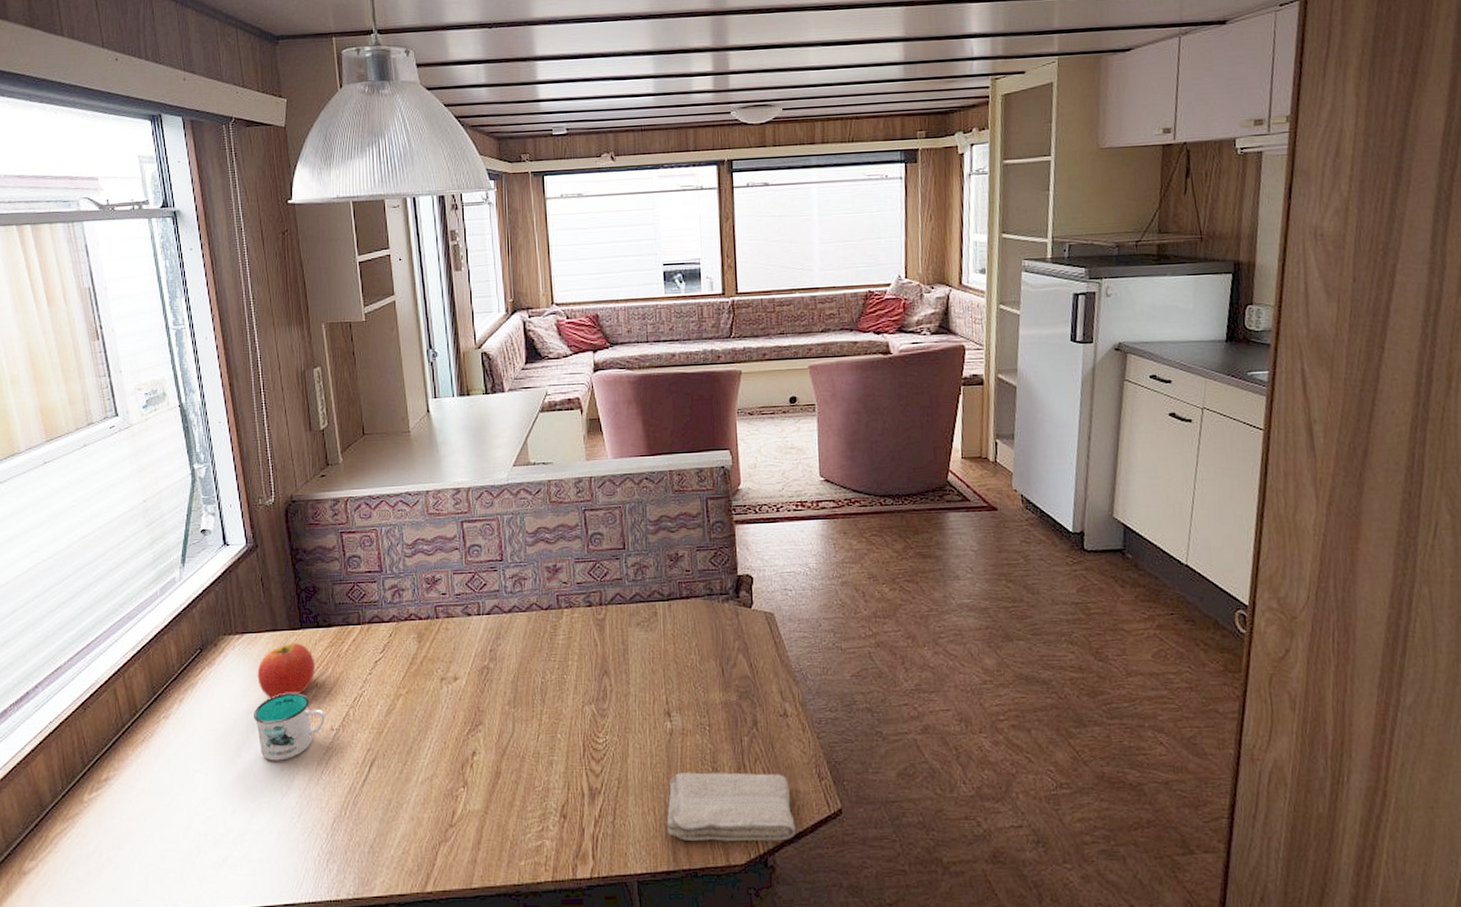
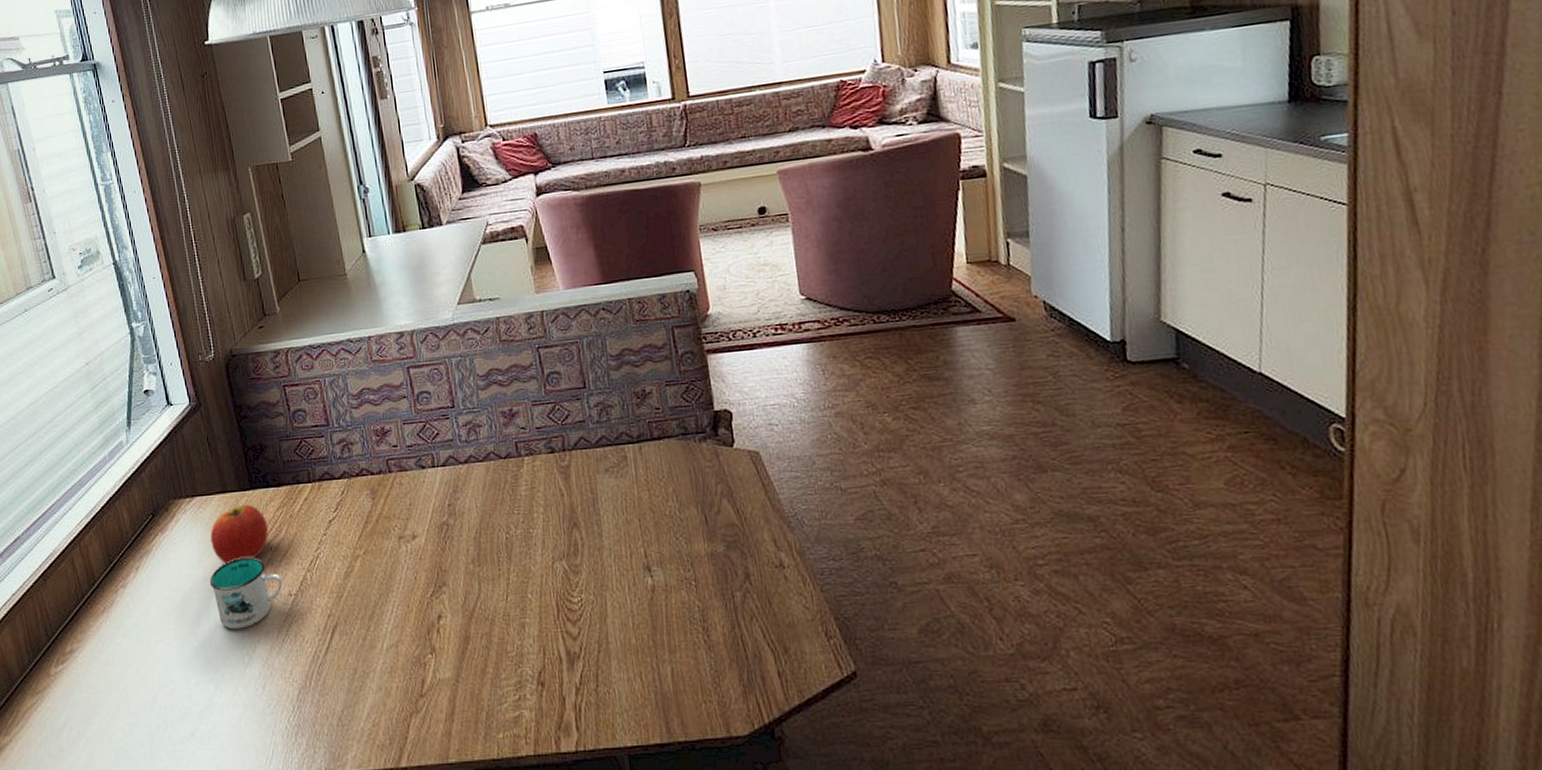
washcloth: present [666,772,796,842] -> none [654,632,805,710]

